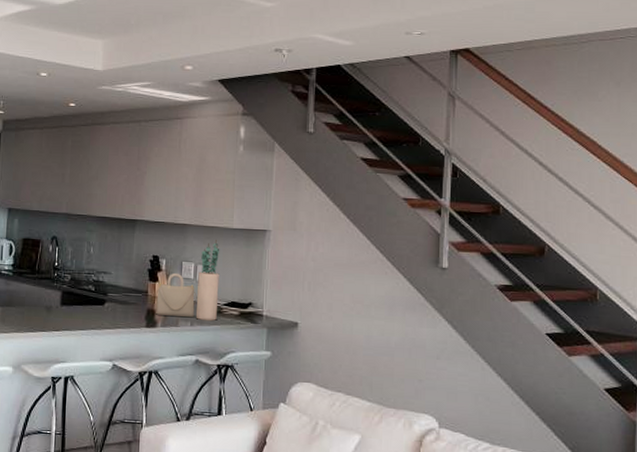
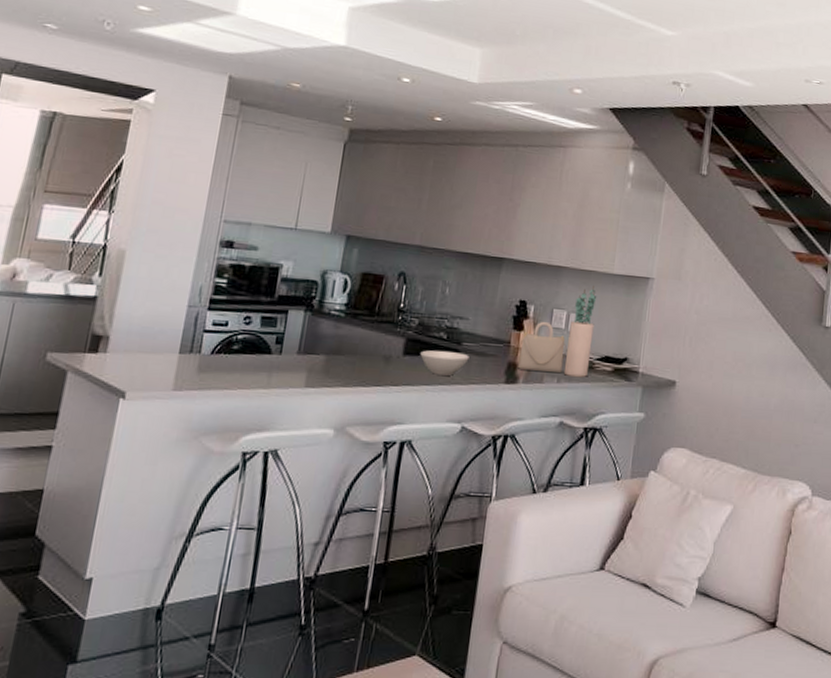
bowl: none [74,300,114,322] -> present [420,350,469,376]

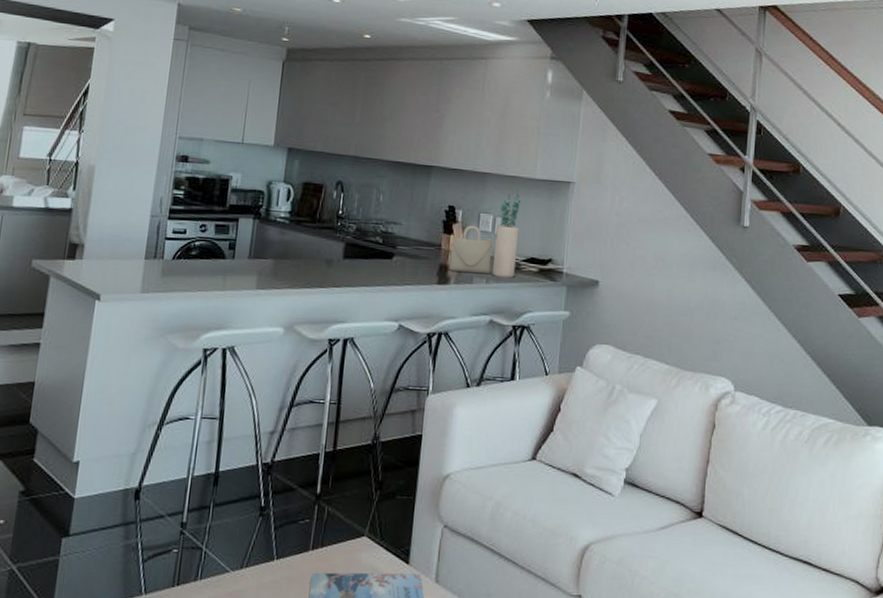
bowl: present [420,350,469,376] -> none [358,253,404,277]

